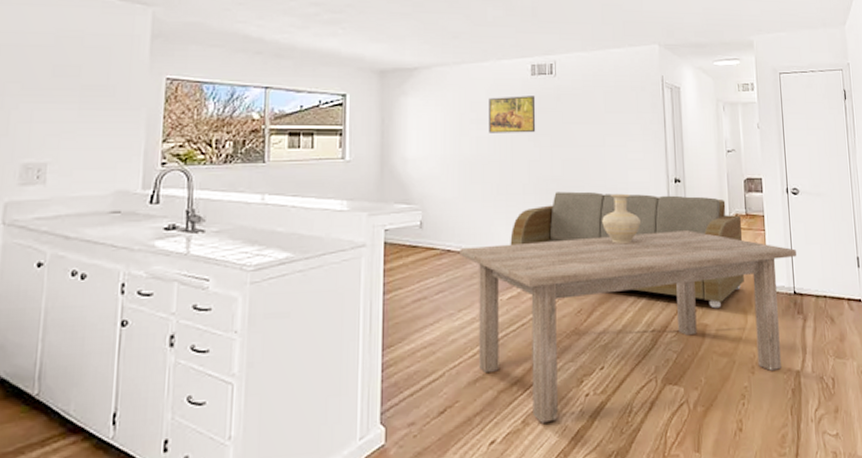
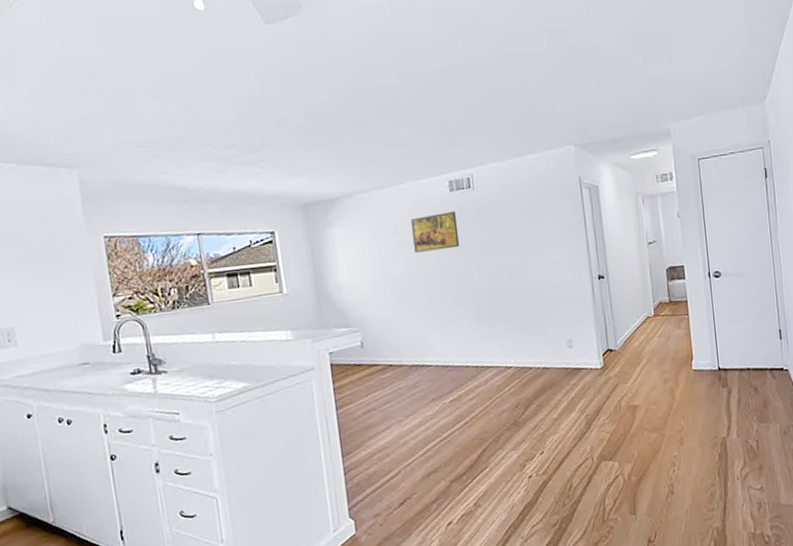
dining table: present [460,230,796,423] -> none [400,322,720,504]
sofa: present [510,191,744,309] -> none [446,289,670,391]
vase: present [602,193,640,243] -> none [531,294,568,342]

